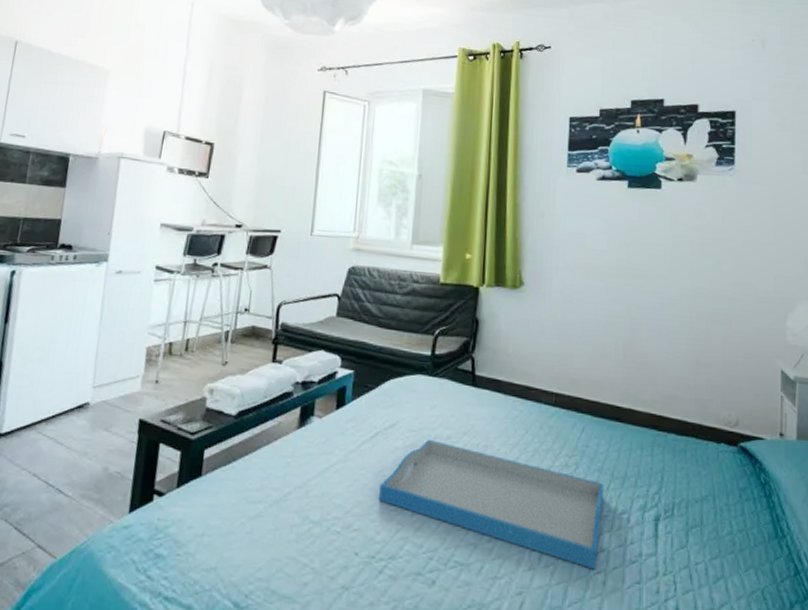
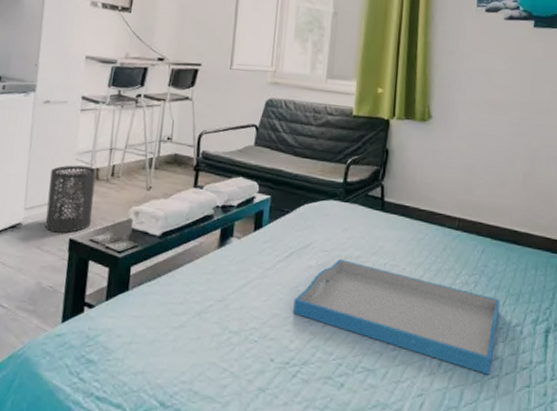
trash can: none [114,339,170,413] -> present [45,165,97,233]

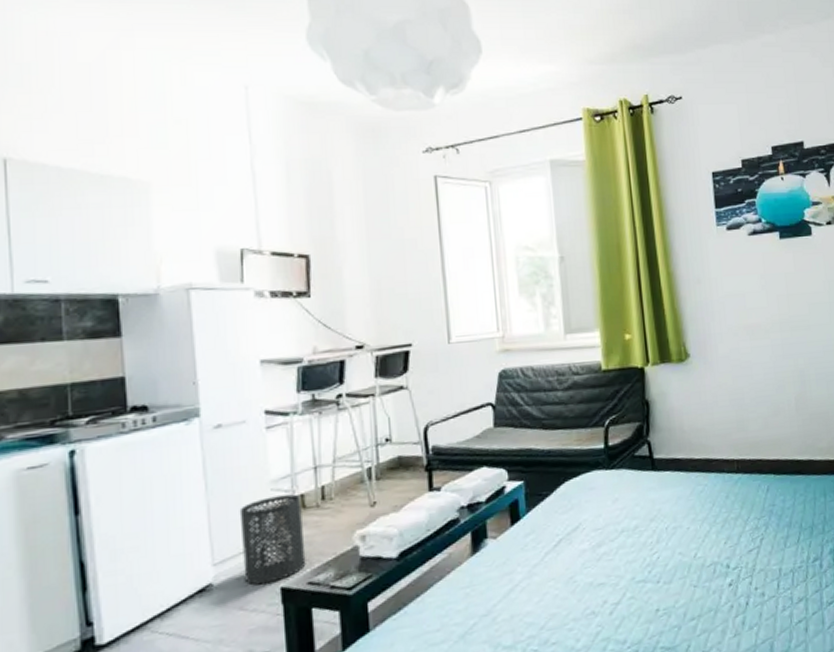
tray: present [293,258,500,375] -> none [572,533,798,621]

